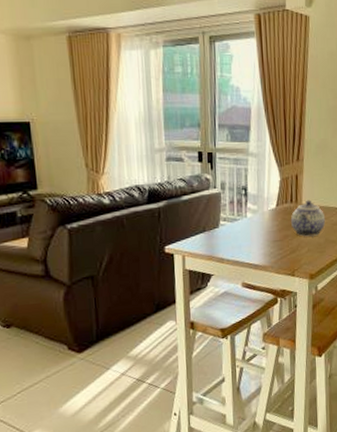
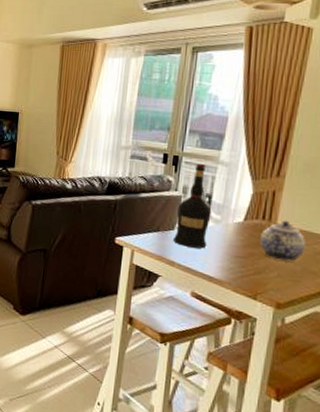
liquor: none [219,157,249,242] -> present [174,163,212,249]

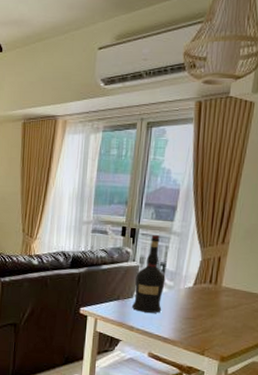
teapot: present [259,220,306,262] -> none [207,283,246,319]

